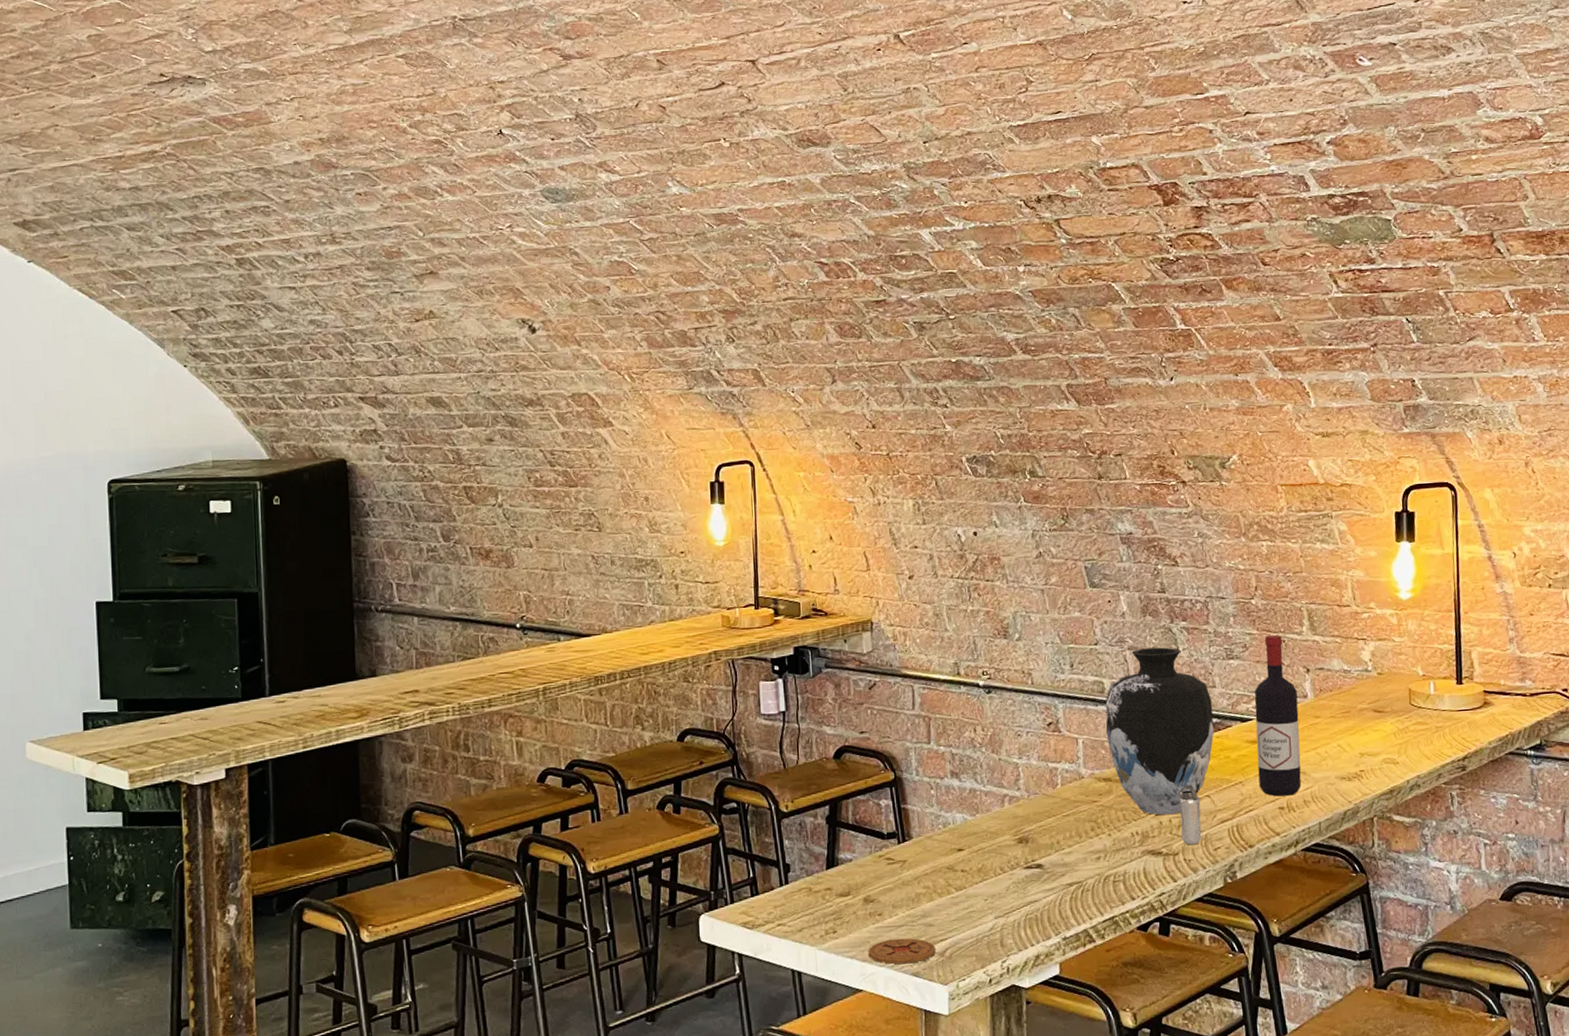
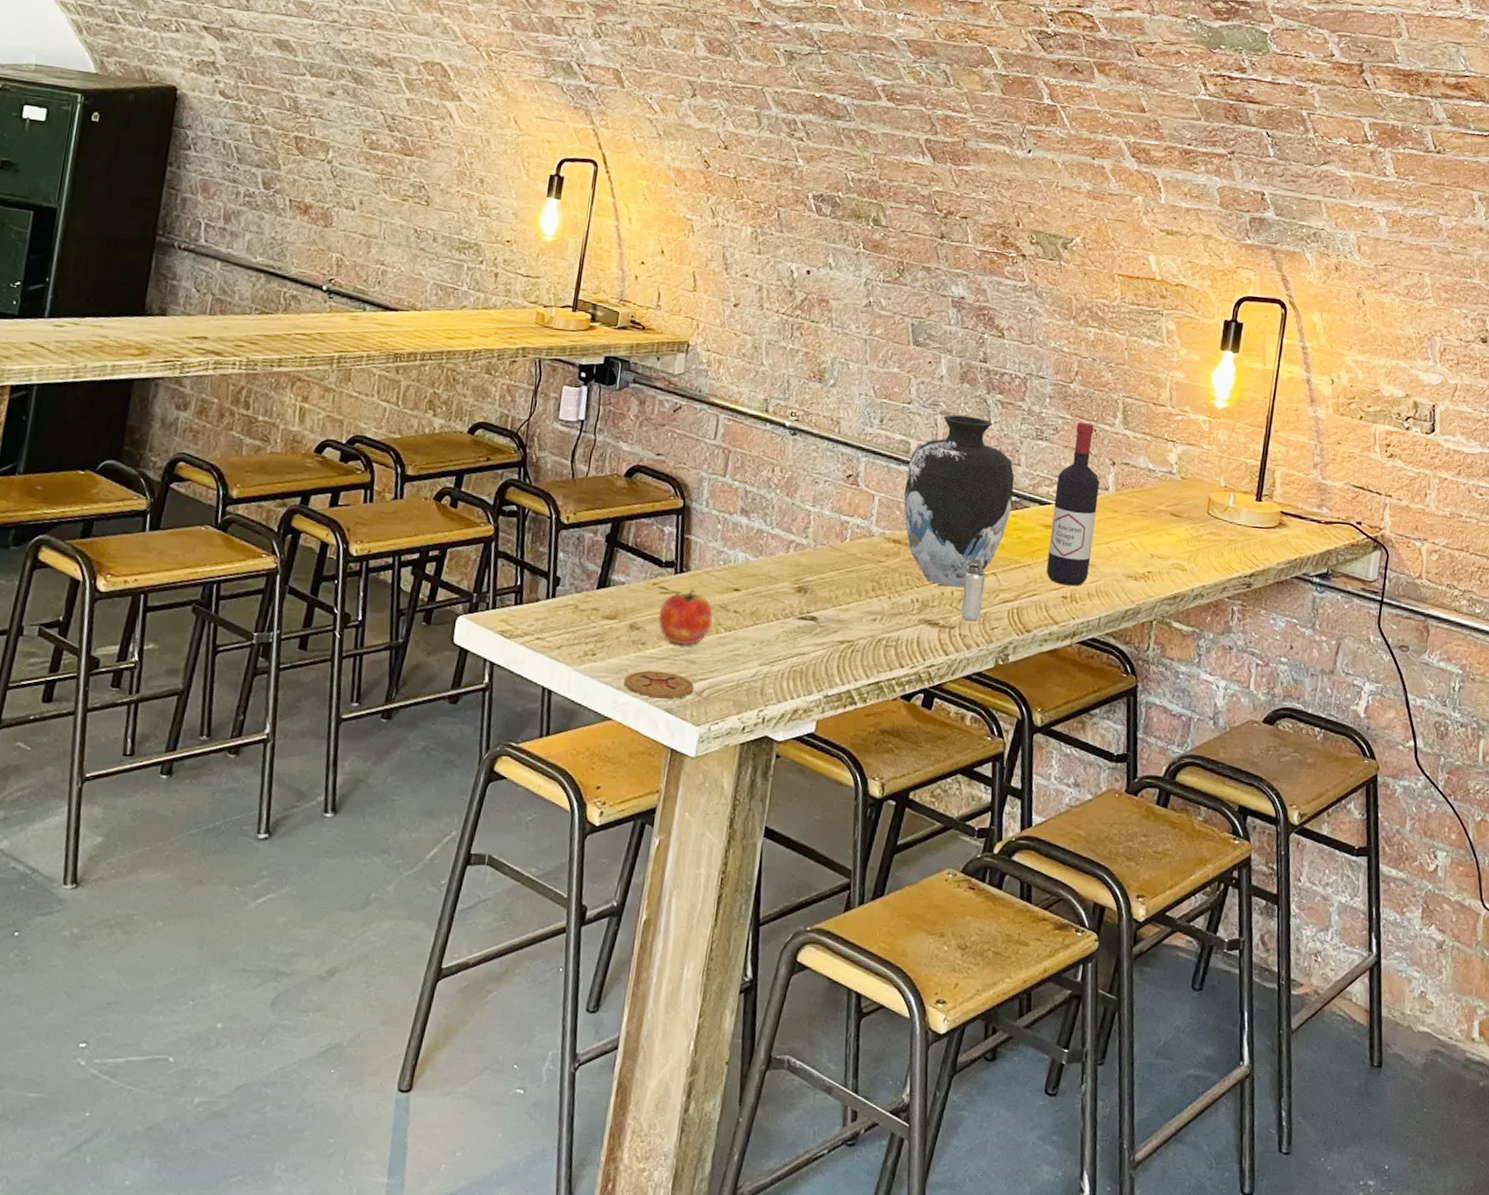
apple: none [889,855,943,910] -> present [658,588,714,645]

